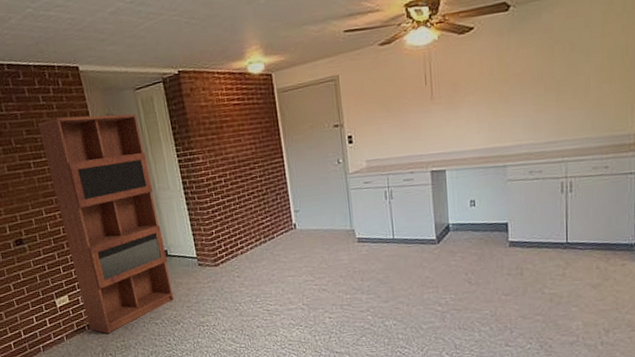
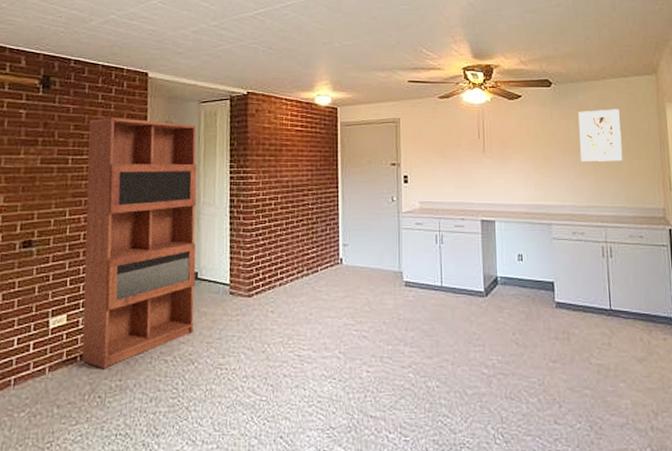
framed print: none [541,25,592,94] -> present [578,109,623,162]

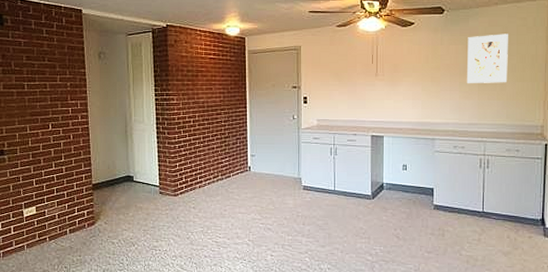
bookcase: present [81,117,197,370] -> none [38,49,132,248]

